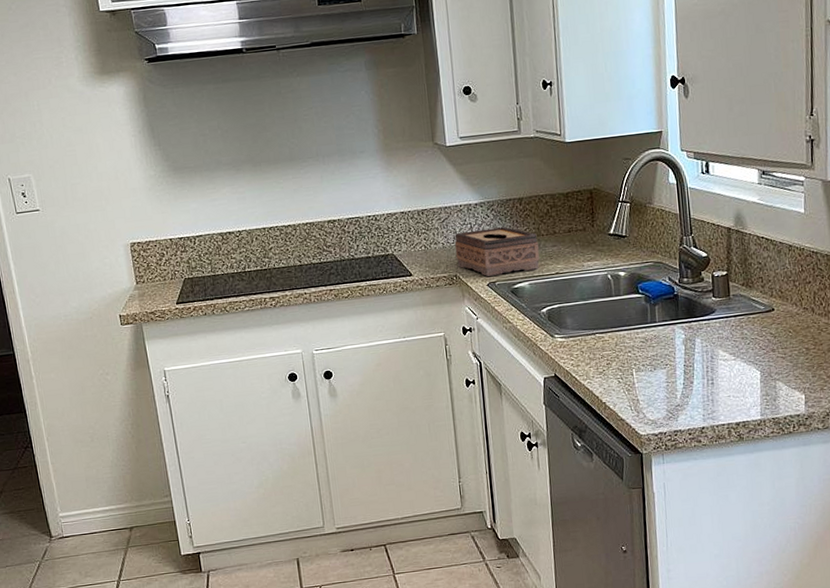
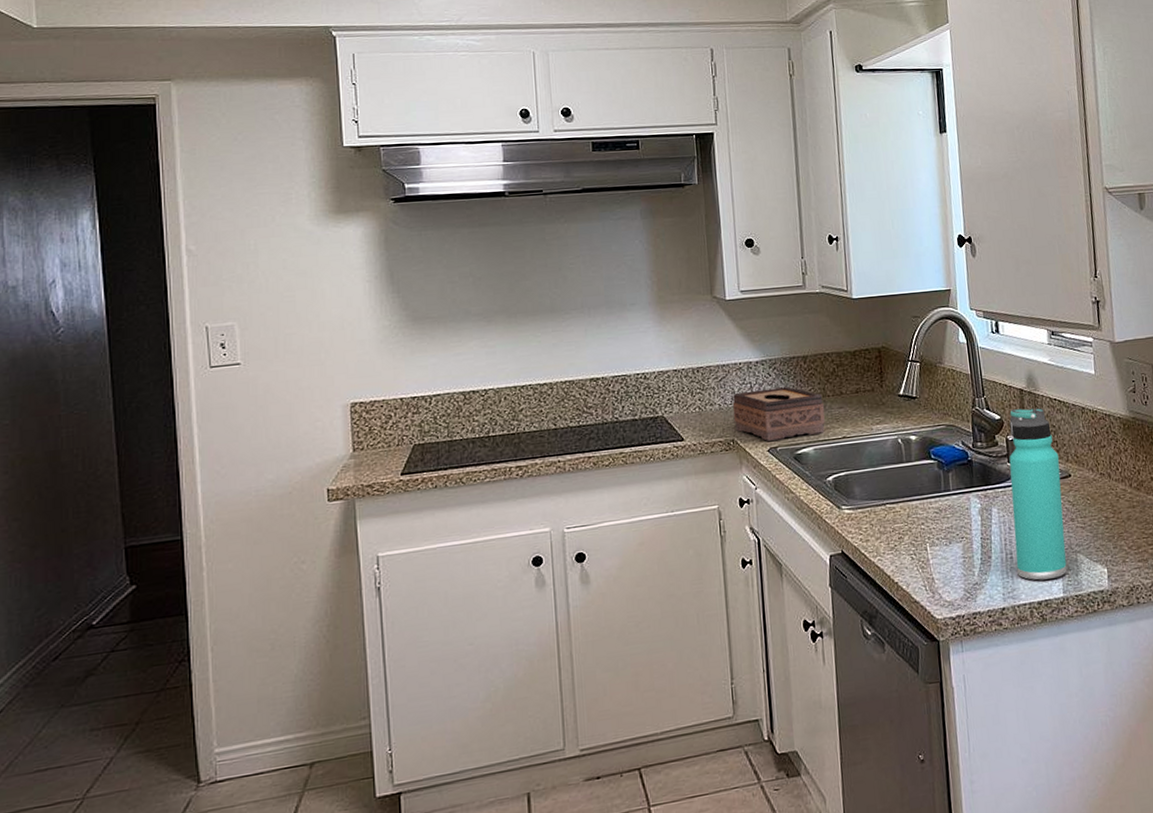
thermos bottle: none [714,246,766,404] -> present [1009,408,1067,581]

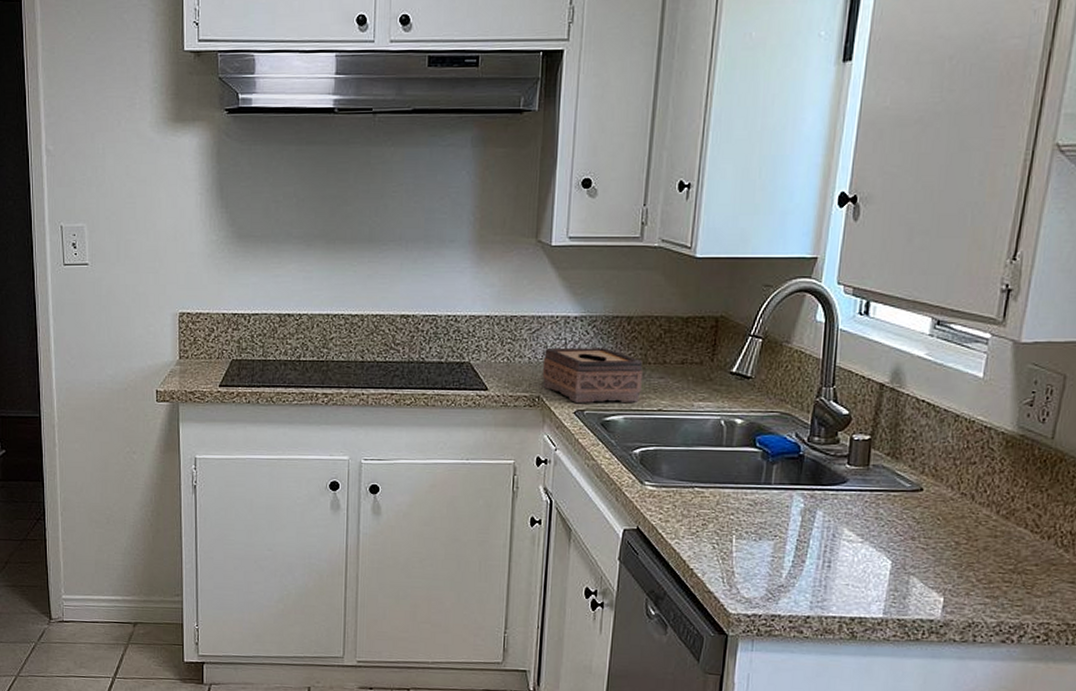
thermos bottle: present [1009,408,1067,581] -> none [832,406,913,597]

